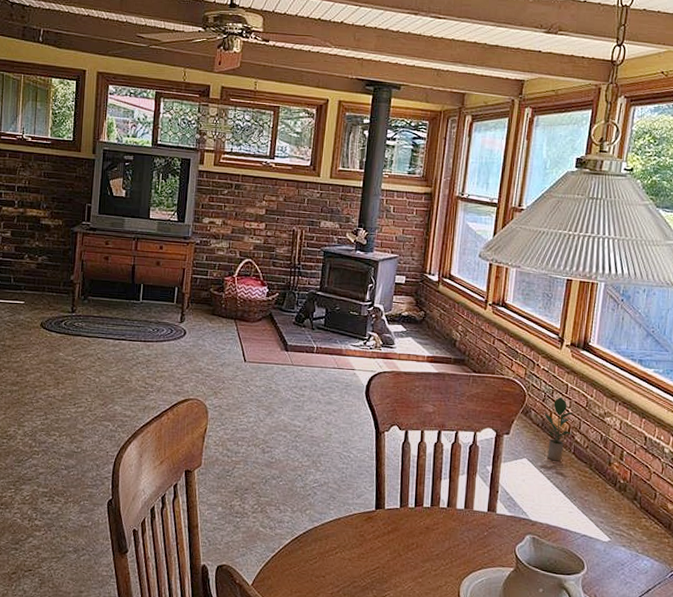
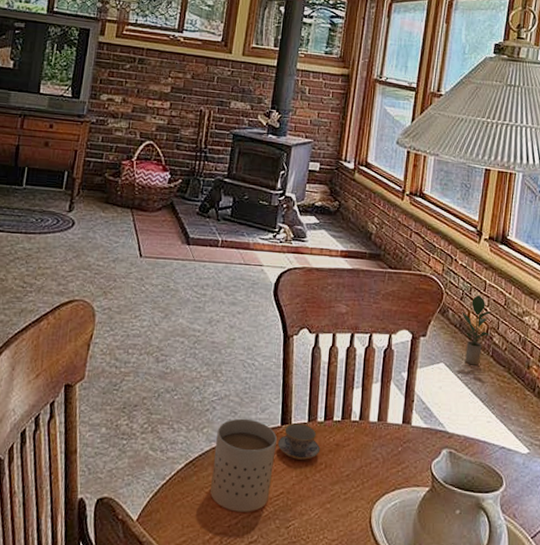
mug: none [314,502,372,583] -> present [209,418,277,512]
teacup: none [373,508,412,540] -> present [277,423,321,460]

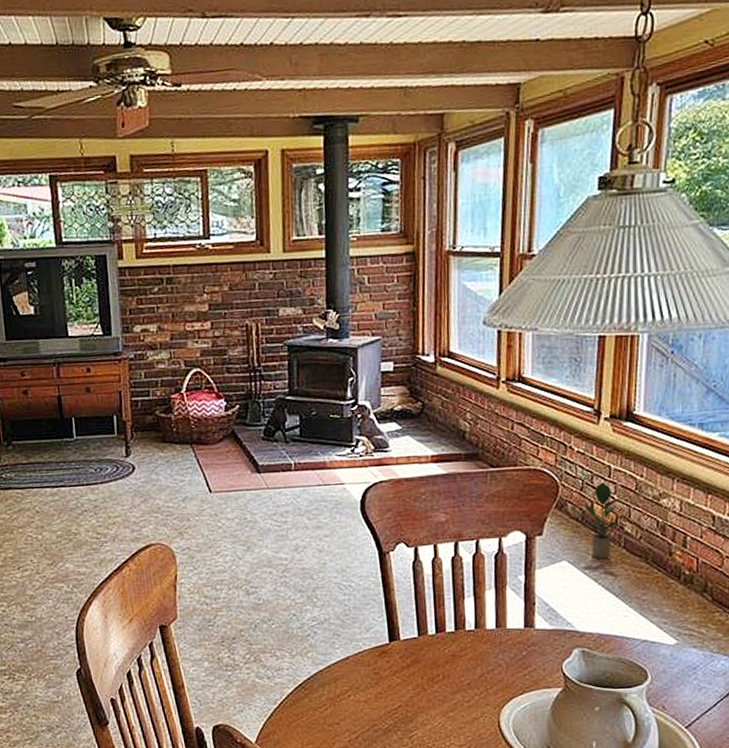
mug: present [209,418,277,512] -> none [322,639,388,727]
teacup: present [277,423,321,460] -> none [388,638,436,674]

